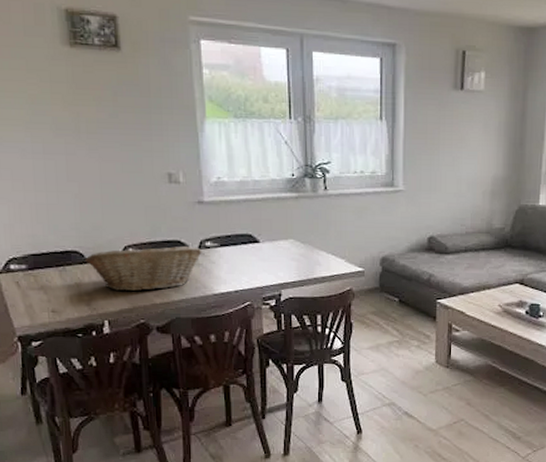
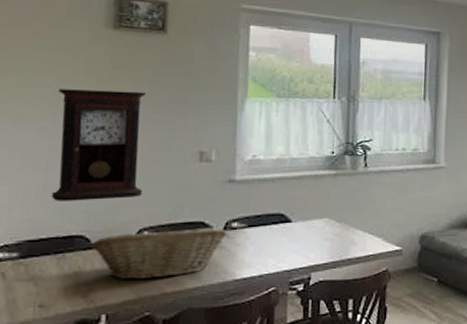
pendulum clock: none [30,110,122,220] -> present [51,89,146,201]

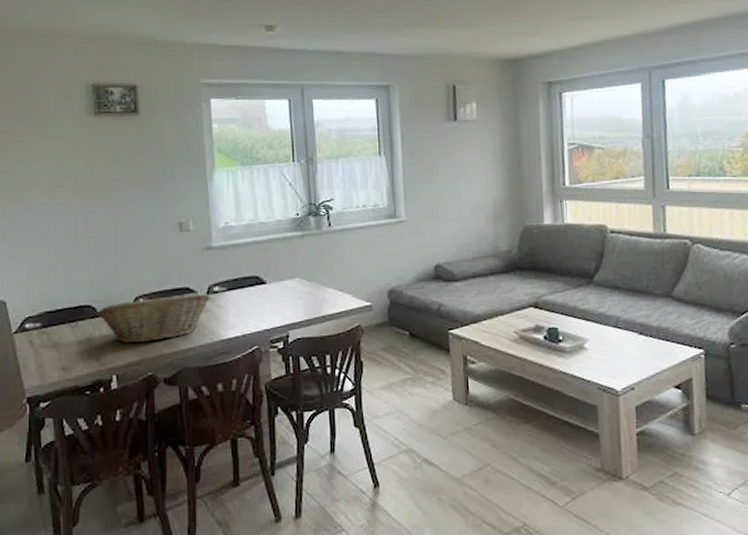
pendulum clock: present [51,89,146,201] -> none [55,171,134,276]

